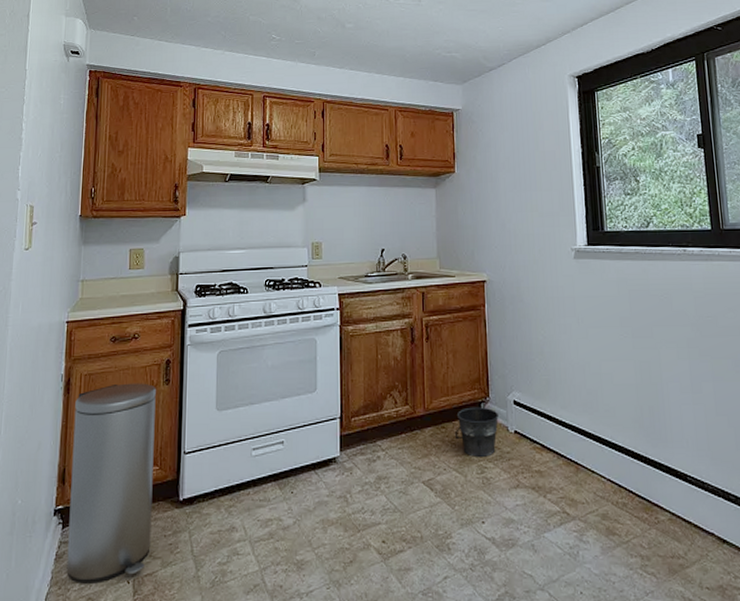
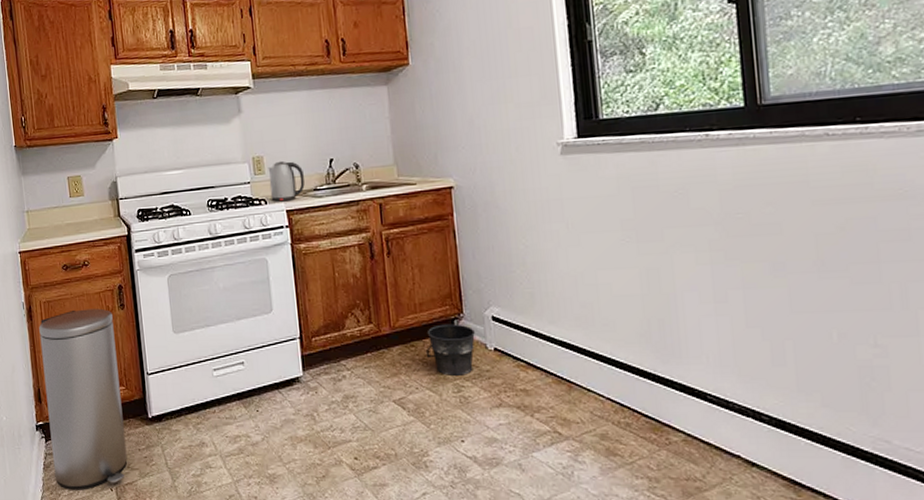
kettle: none [325,247,357,286] -> present [268,160,305,202]

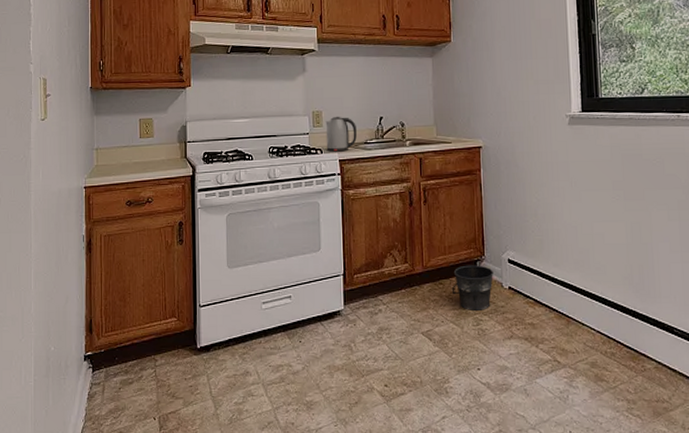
pedal bin: present [39,308,128,490] -> none [97,243,173,420]

